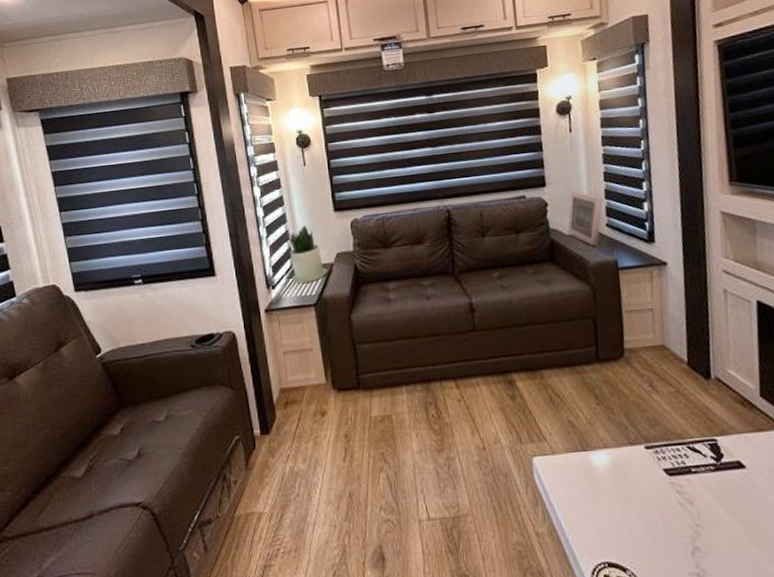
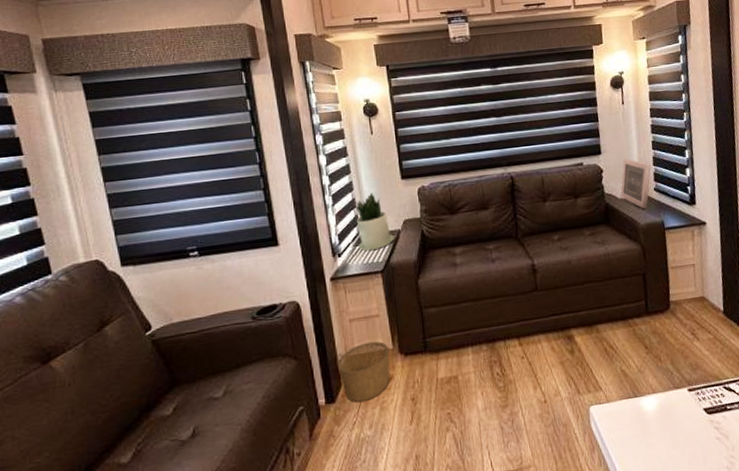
basket: none [271,375,323,436] -> present [336,341,390,403]

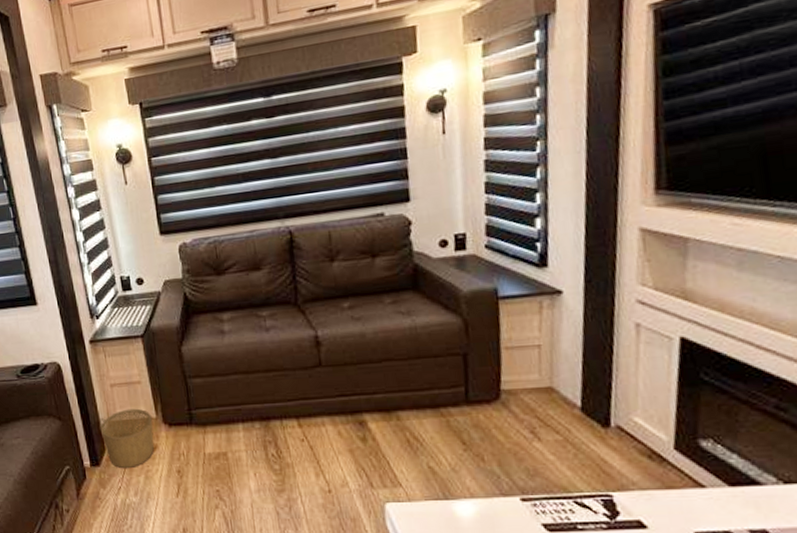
planter: present [352,193,394,251] -> none [108,250,154,314]
picture frame: present [620,158,652,209] -> none [435,205,483,272]

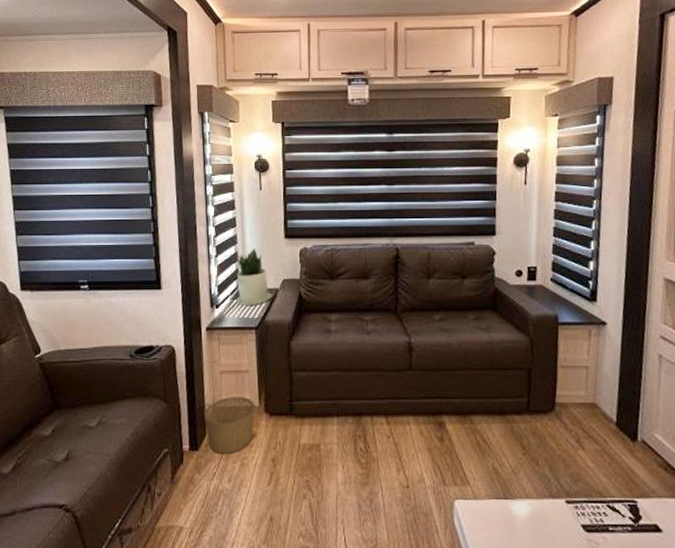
planter: none [108,250,154,314] -> present [234,248,272,306]

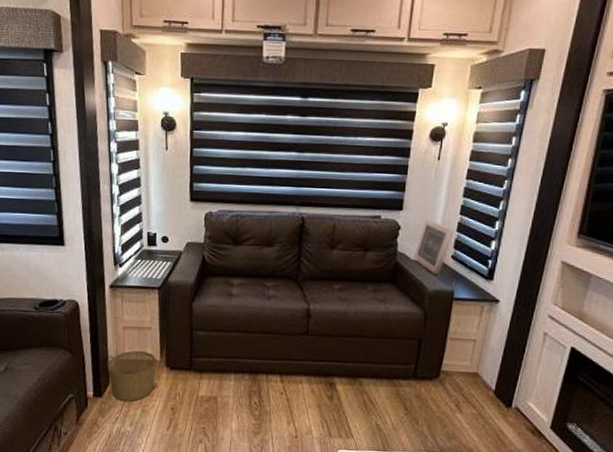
planter: present [234,248,272,306] -> none [139,210,175,267]
picture frame: none [511,242,550,299] -> present [413,218,455,275]

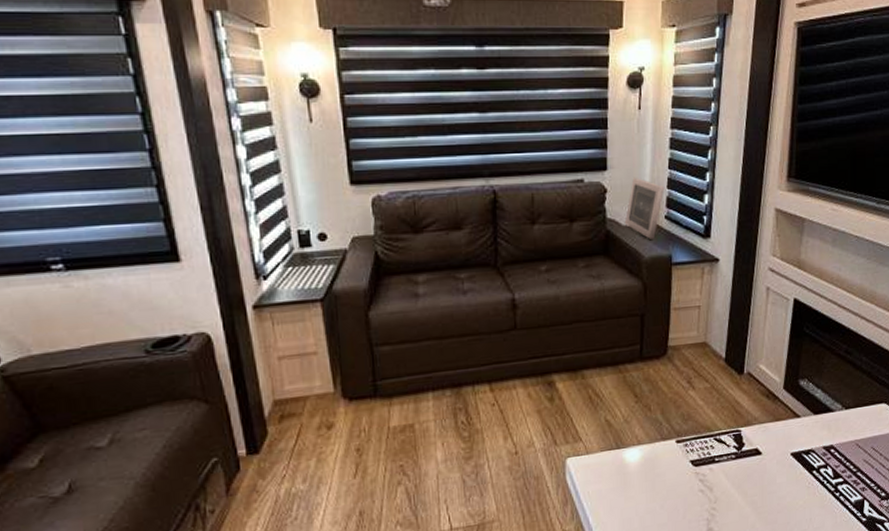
basket: present [107,350,157,402] -> none [261,383,330,454]

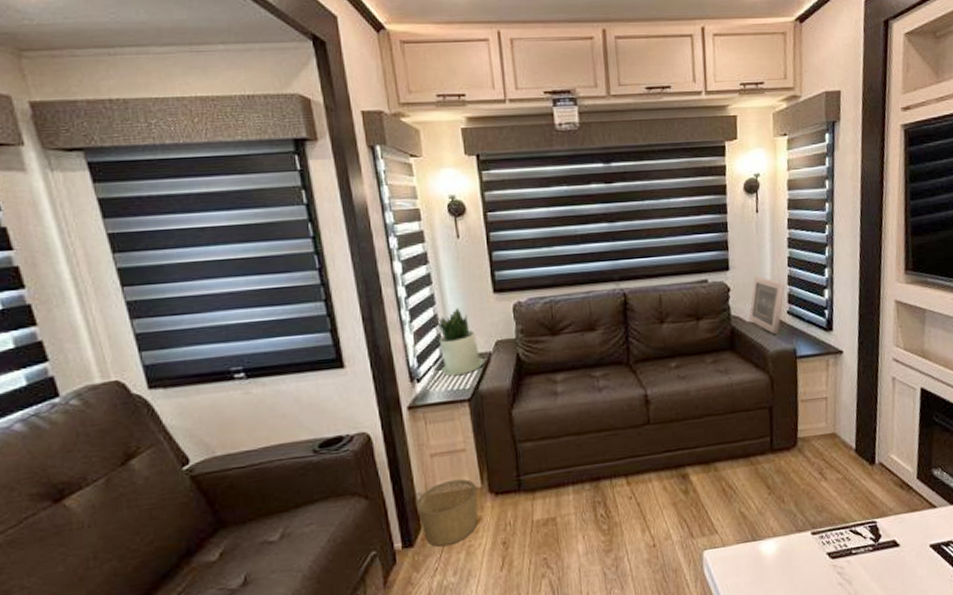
basket: none [261,383,330,454] -> present [415,478,478,547]
planter: none [283,200,339,274] -> present [434,308,484,377]

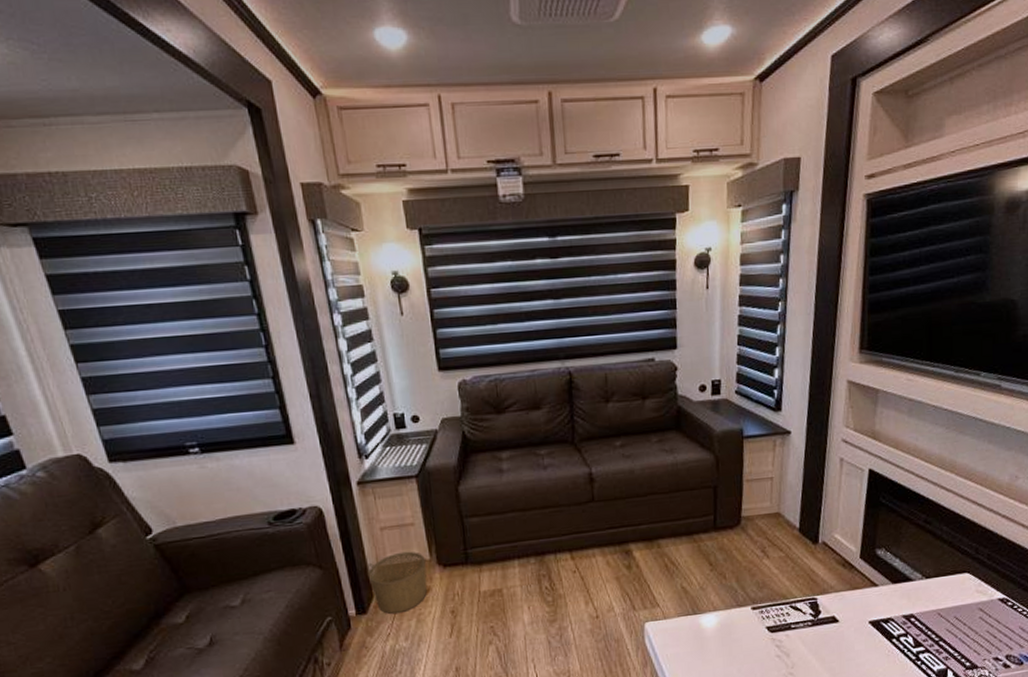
planter: present [434,308,484,377] -> none [380,386,431,453]
picture frame: present [748,275,786,334] -> none [695,354,735,414]

